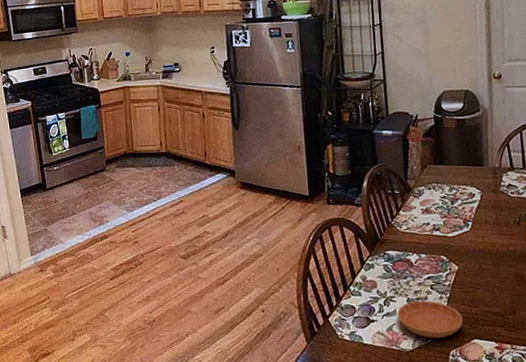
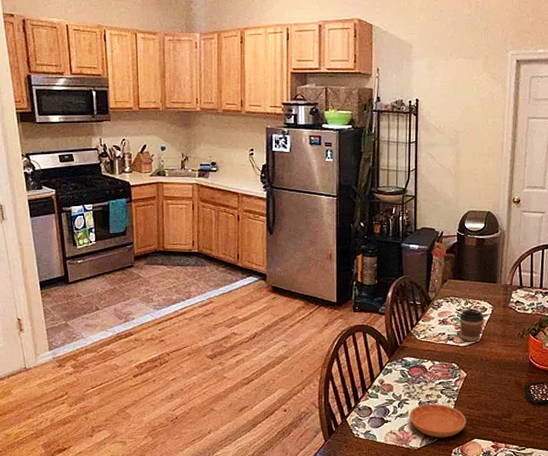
coffee cup: none [444,195,473,232] -> present [459,308,484,342]

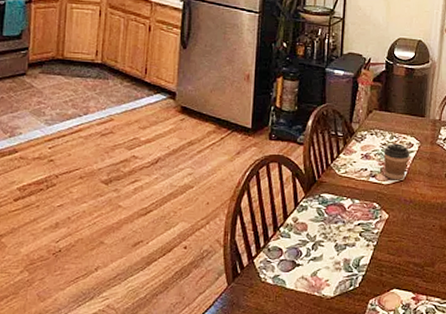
saucer: present [409,403,466,438] -> none [323,246,386,287]

